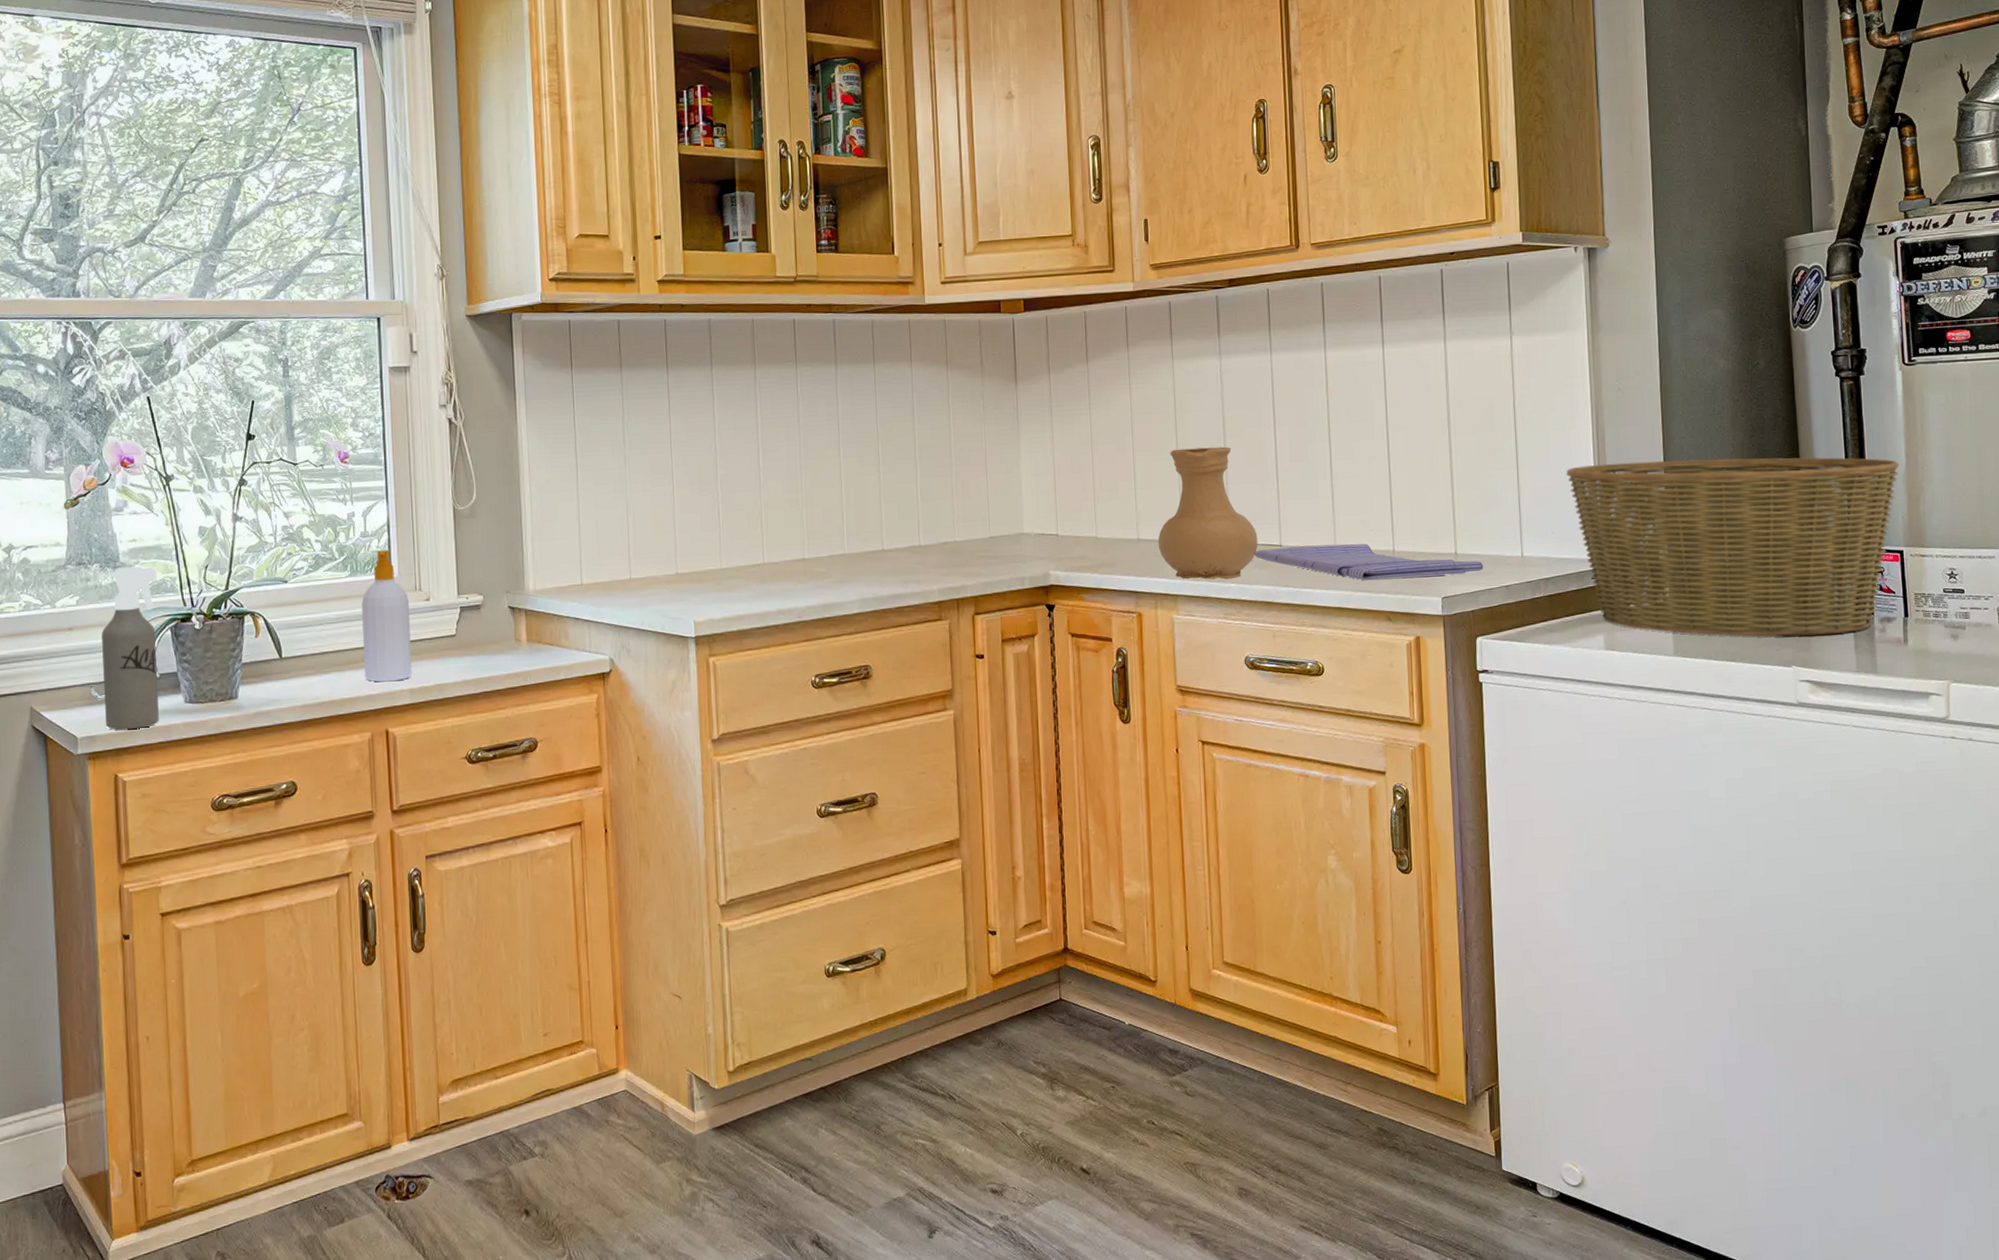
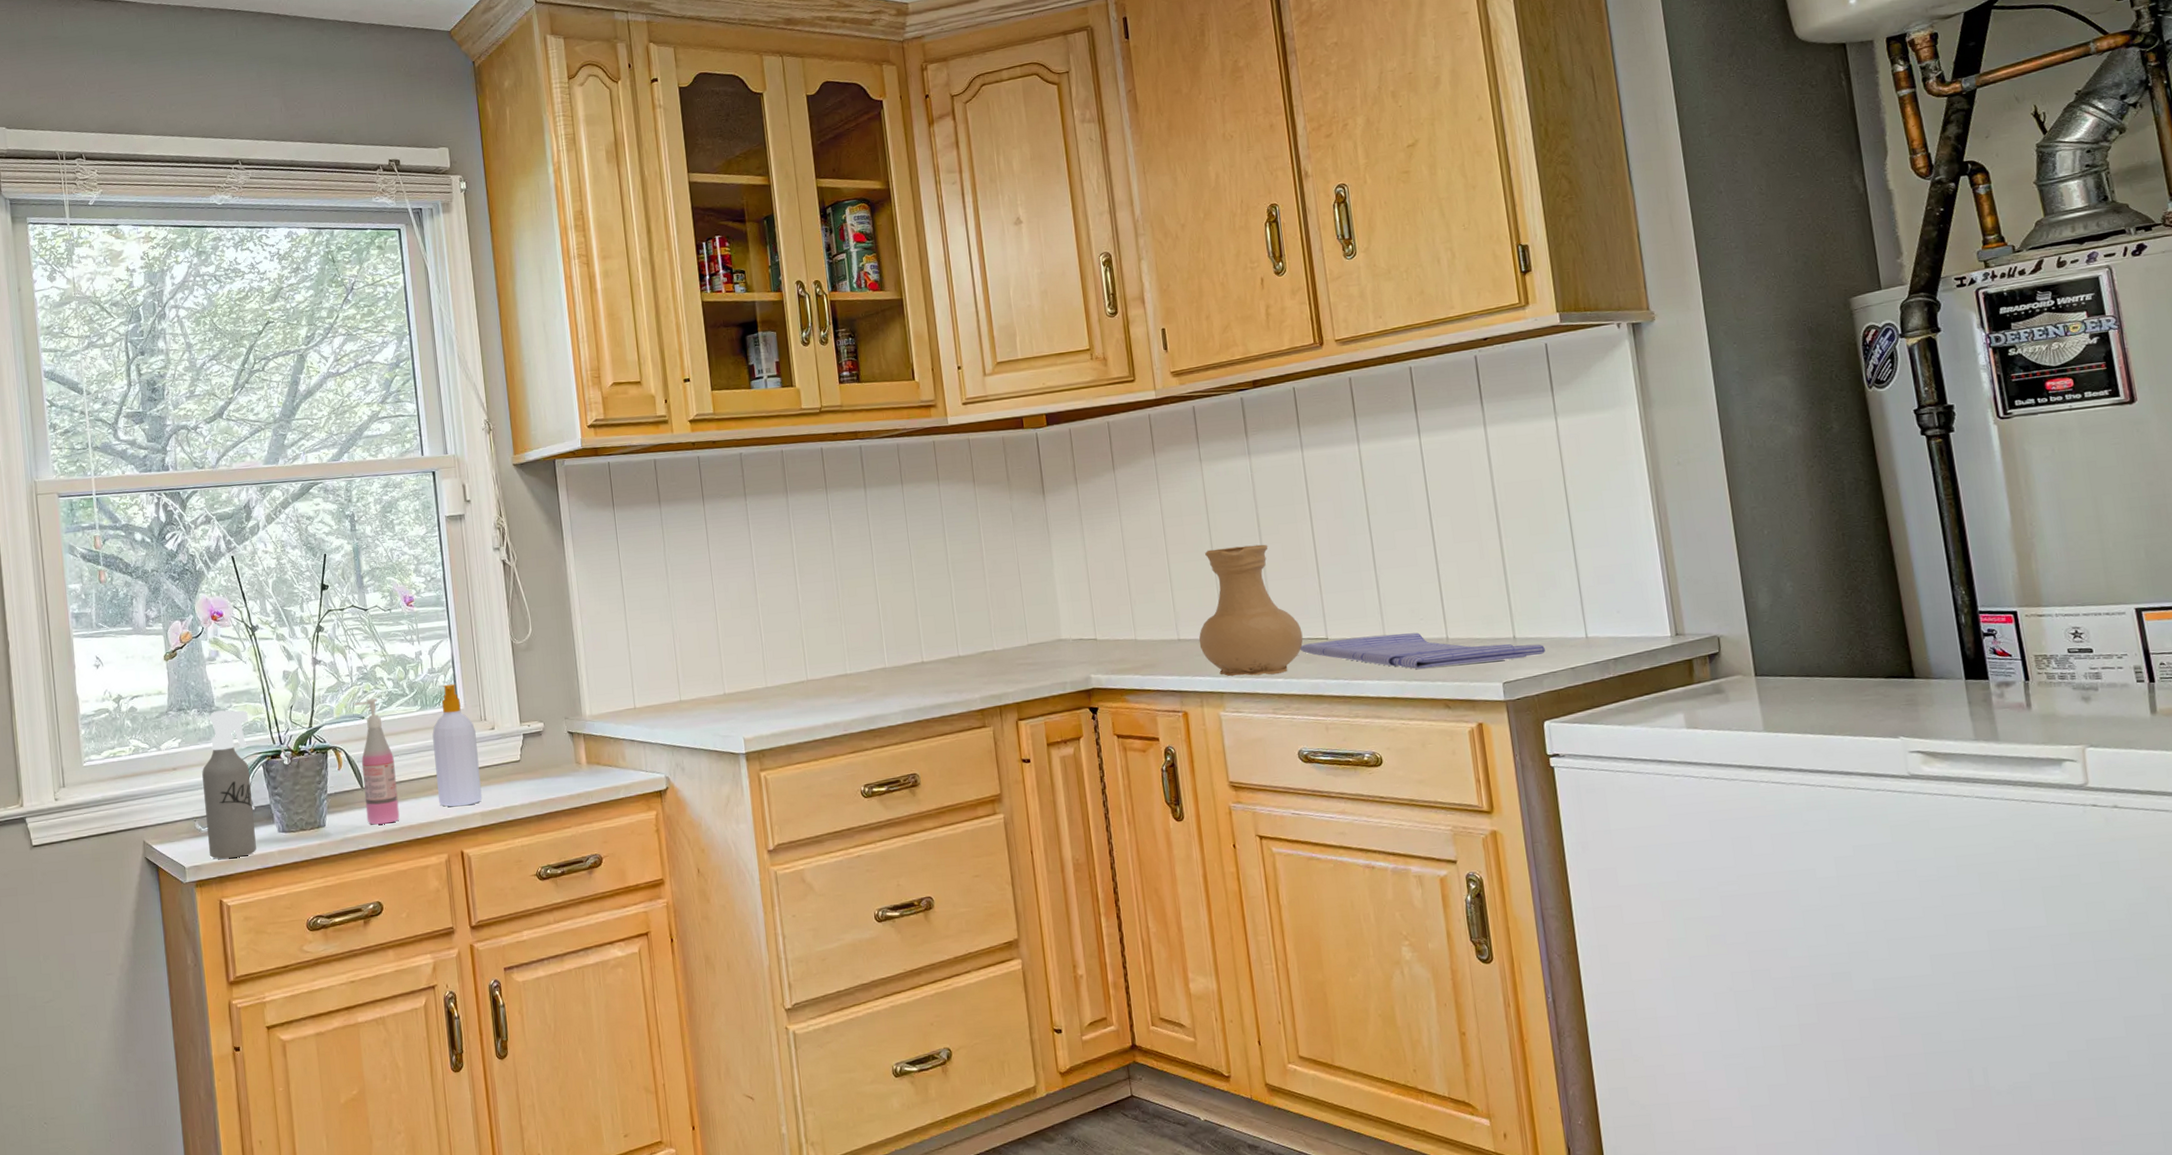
soap dispenser: none [277,561,321,698] -> present [354,698,400,825]
basket: present [1566,457,1899,637] -> none [1627,517,2004,709]

